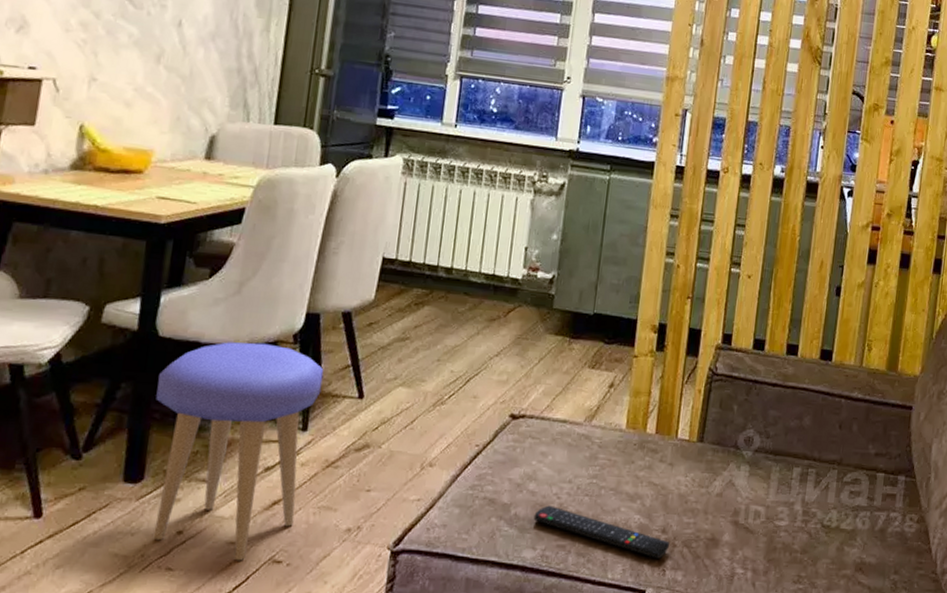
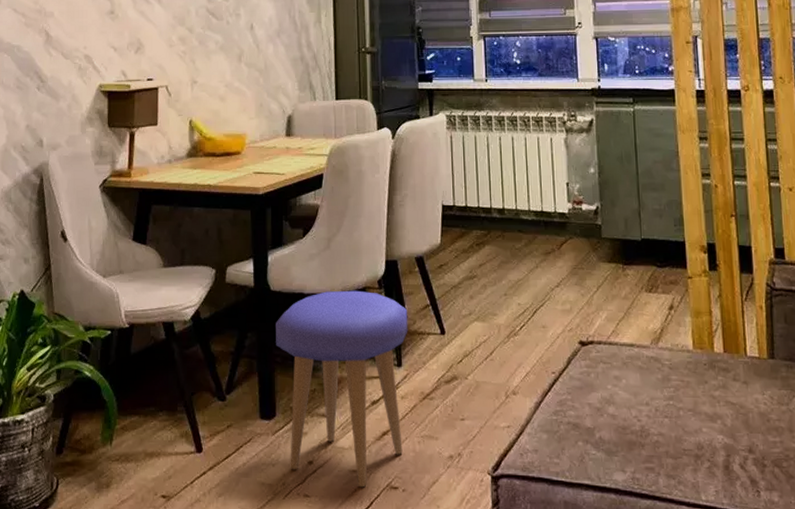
remote control: present [533,505,670,559] -> none [618,428,760,479]

